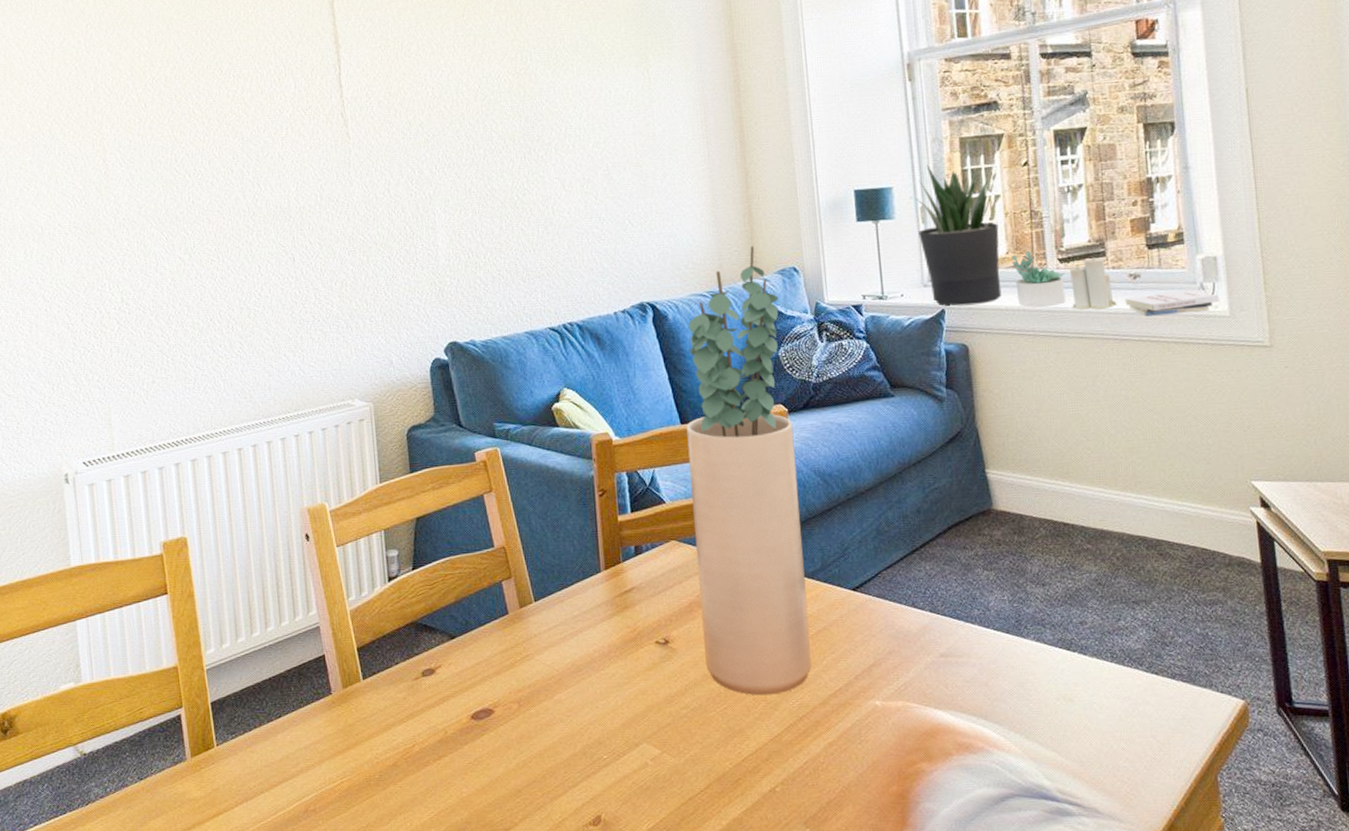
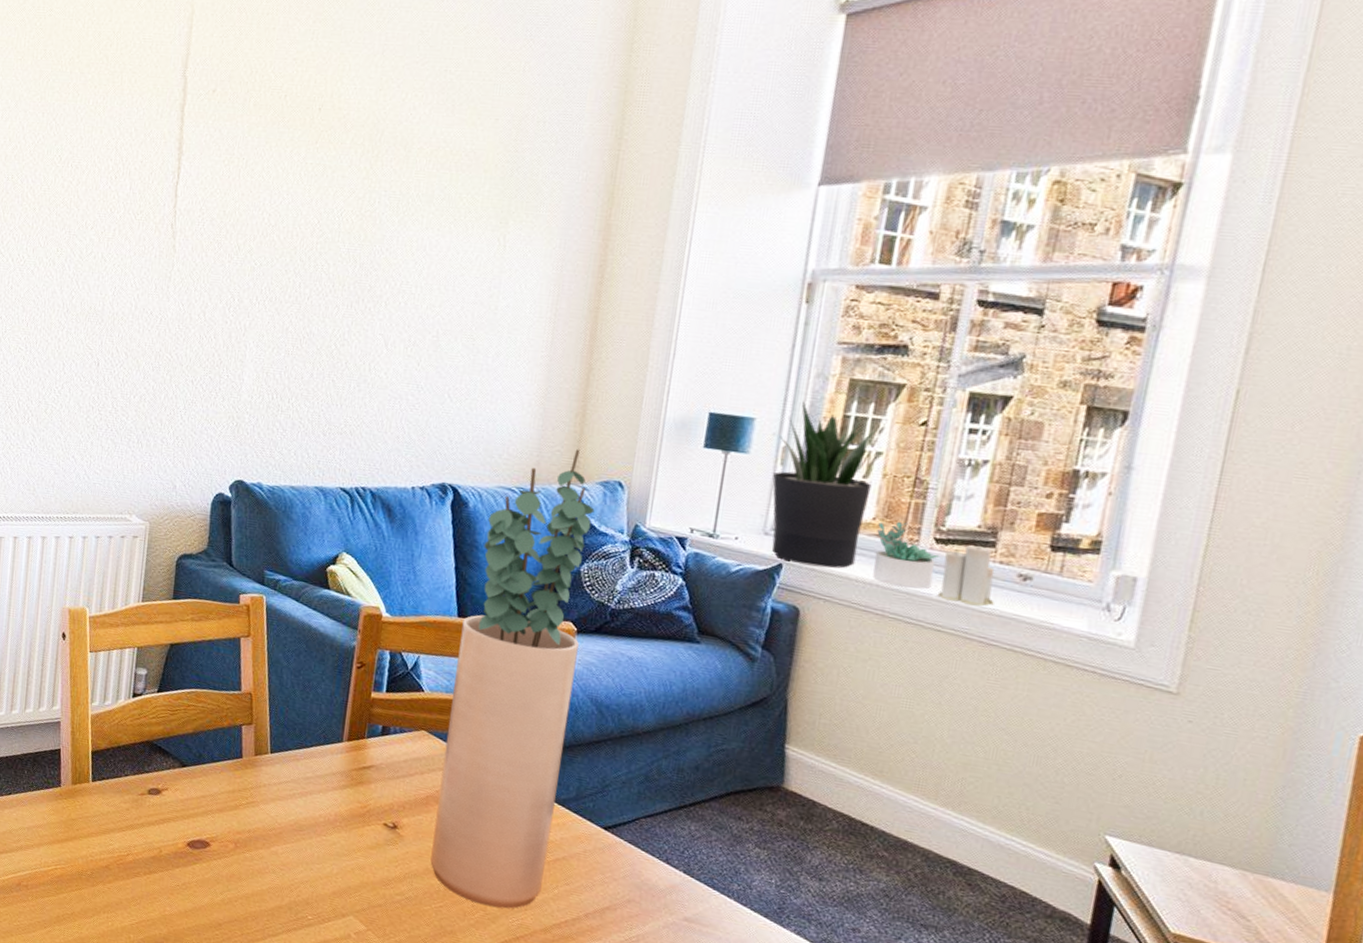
books: present [1125,290,1219,317] -> none [1004,600,1127,637]

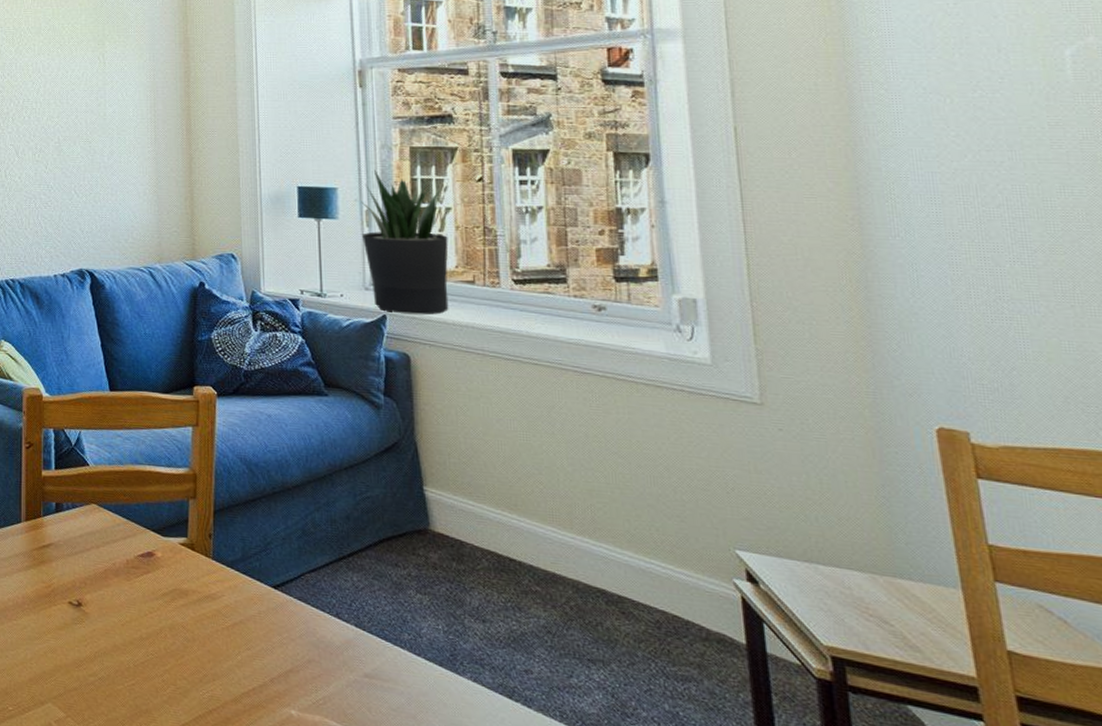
vase: present [430,449,595,909] -> none [114,229,226,681]
succulent plant: present [872,521,939,590] -> none [461,267,520,327]
candle: present [937,543,995,607] -> none [526,281,578,338]

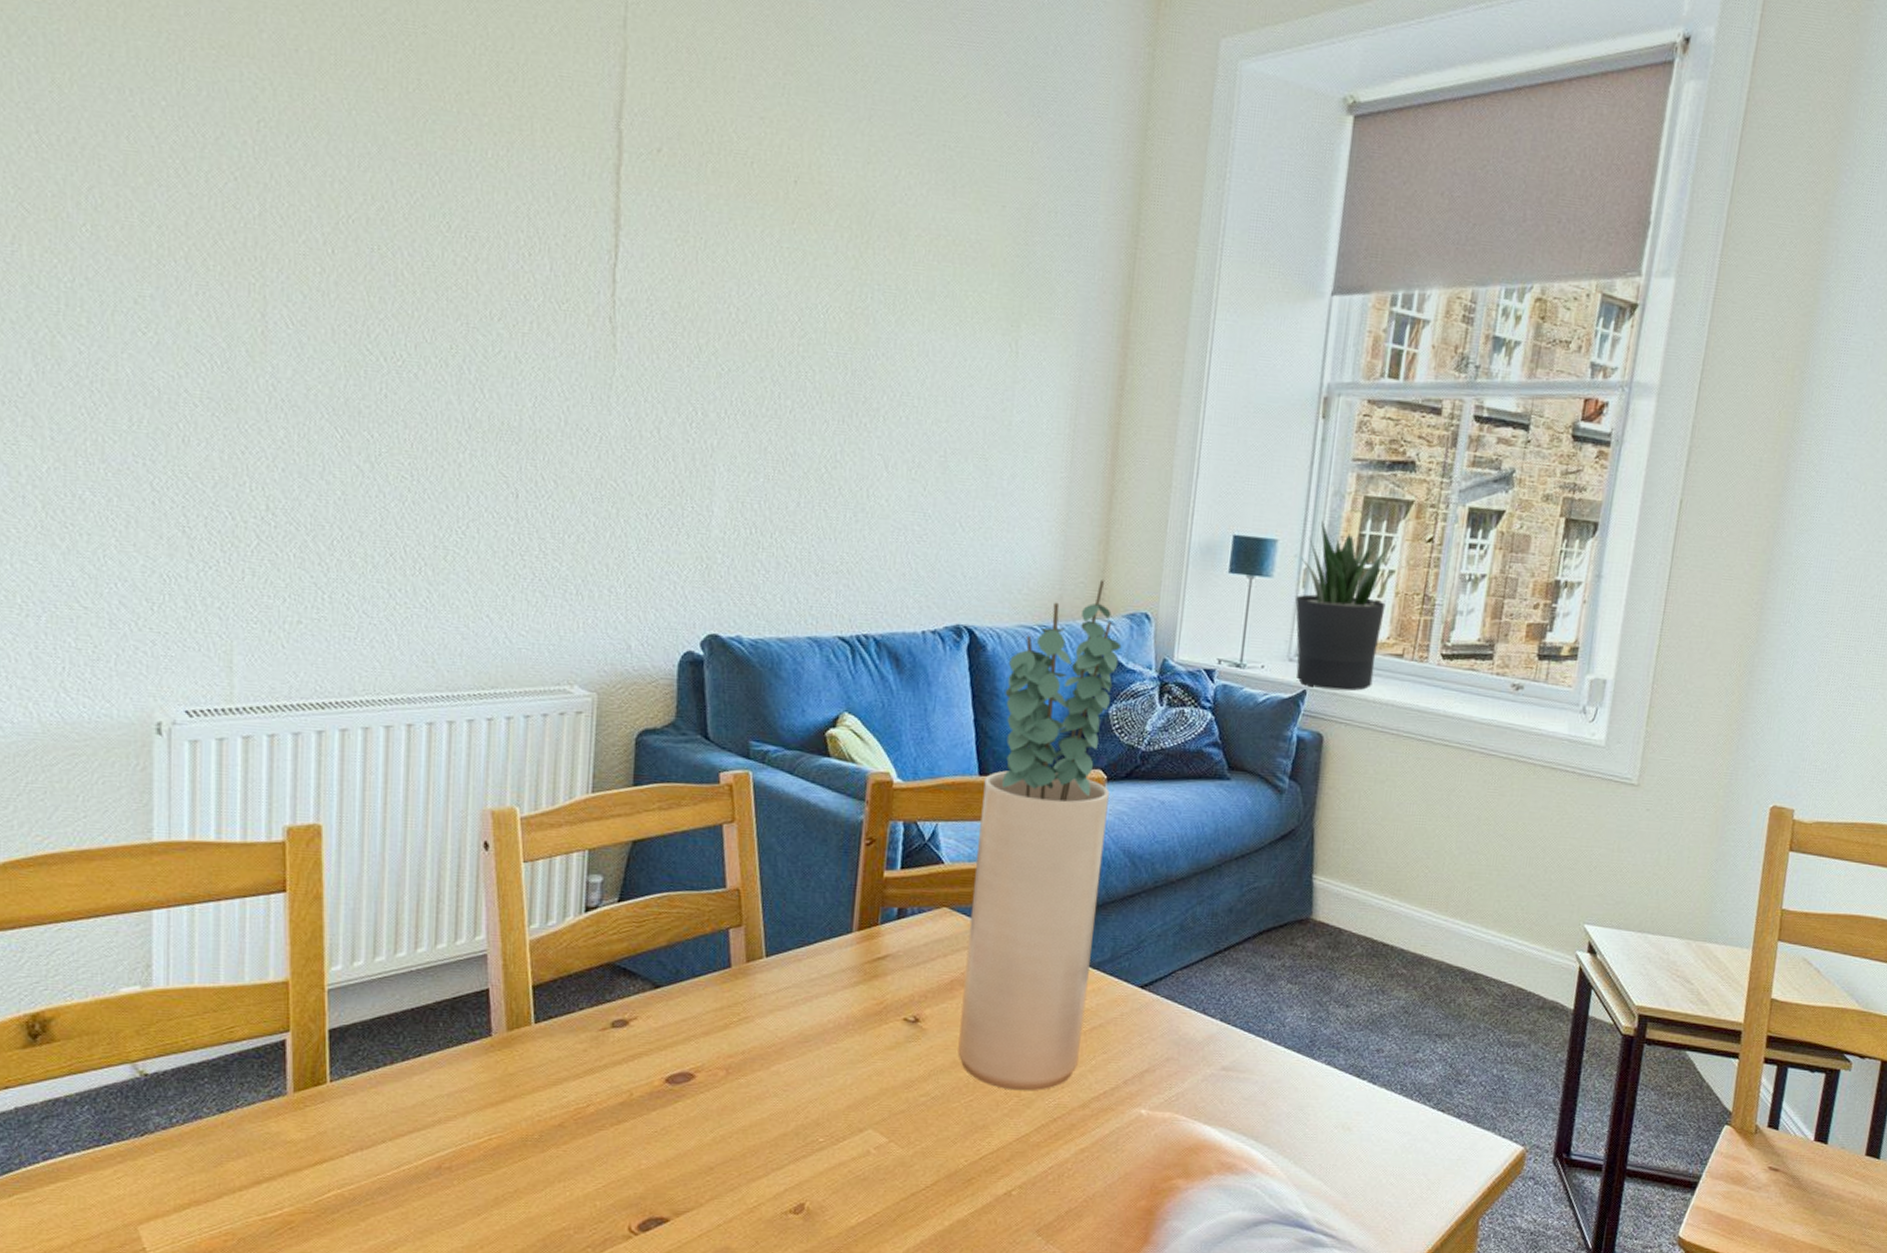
vase: none [114,229,226,681] -> present [957,580,1122,1091]

